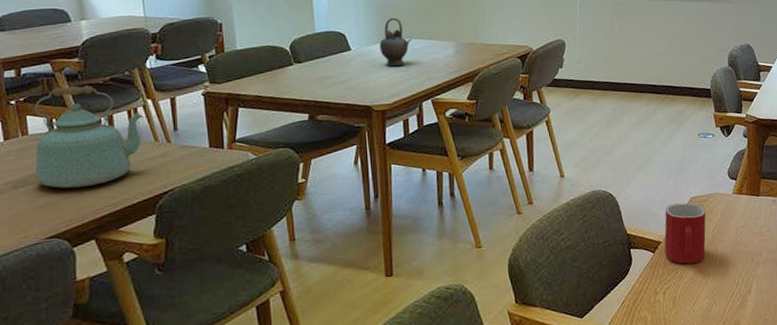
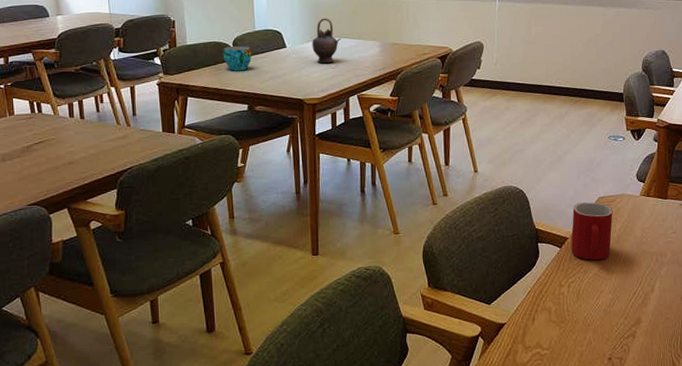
kettle: present [35,85,143,189] -> none [19,73,108,163]
cup: none [278,50,312,78] -> present [223,46,252,71]

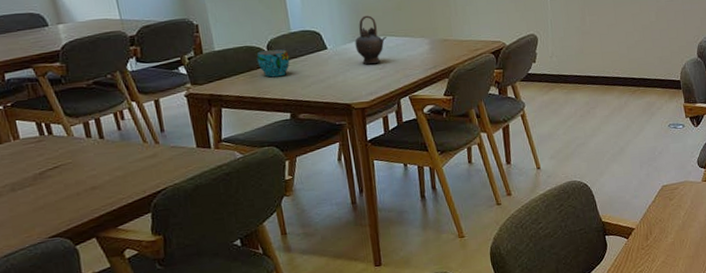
mug: present [571,202,613,260] -> none [637,191,677,249]

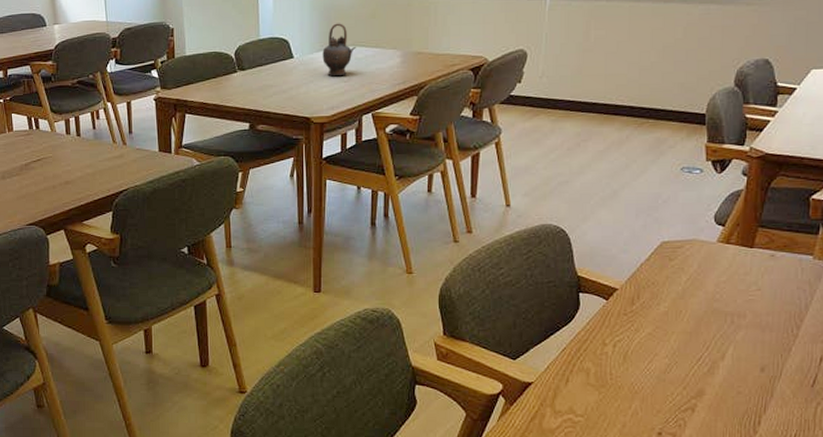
cup: present [256,49,290,78] -> none [224,57,255,85]

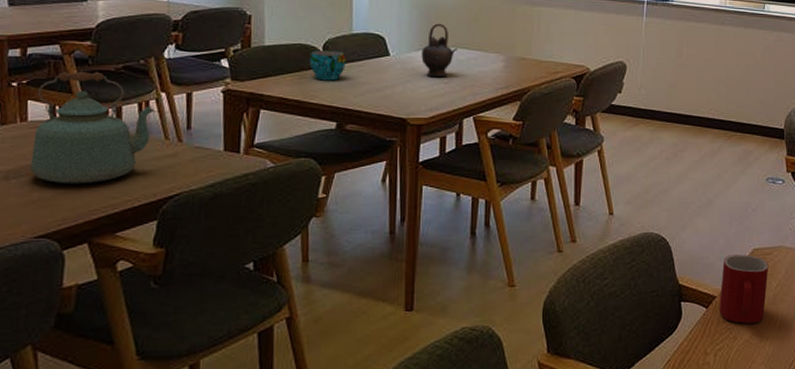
kettle: none [18,86,104,182] -> present [29,71,155,184]
cup: none [224,57,255,85] -> present [309,51,346,81]
mug: none [621,247,679,317] -> present [719,254,769,324]

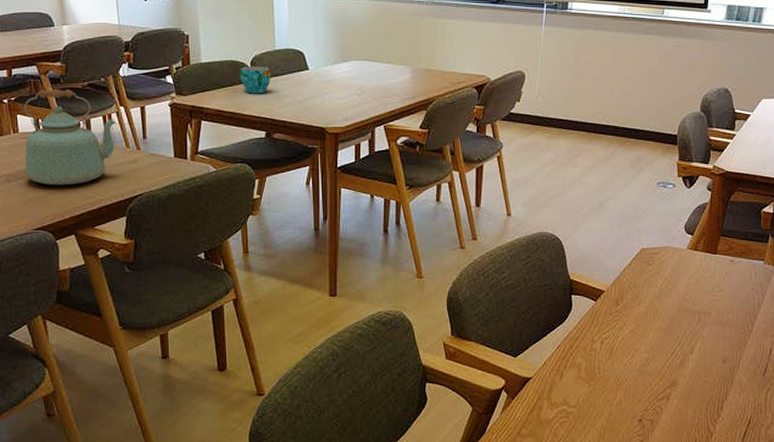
teapot: present [421,23,457,78] -> none [336,38,369,89]
mug: present [719,254,769,324] -> none [607,254,656,316]

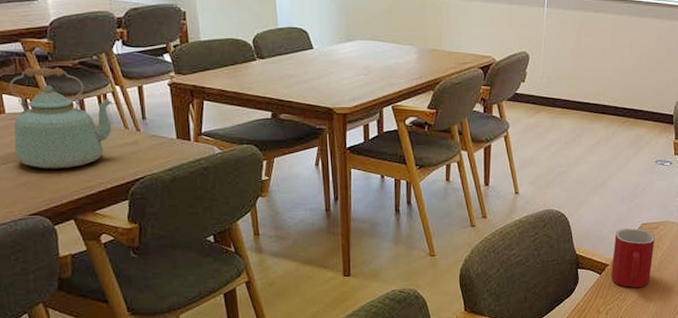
cup: present [240,66,271,94] -> none [242,45,275,74]
mug: none [607,254,656,316] -> present [611,228,655,287]

